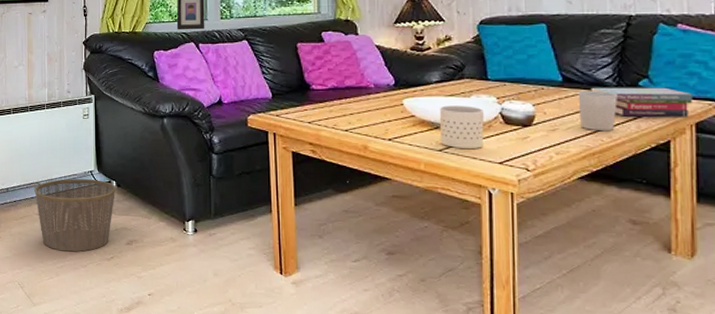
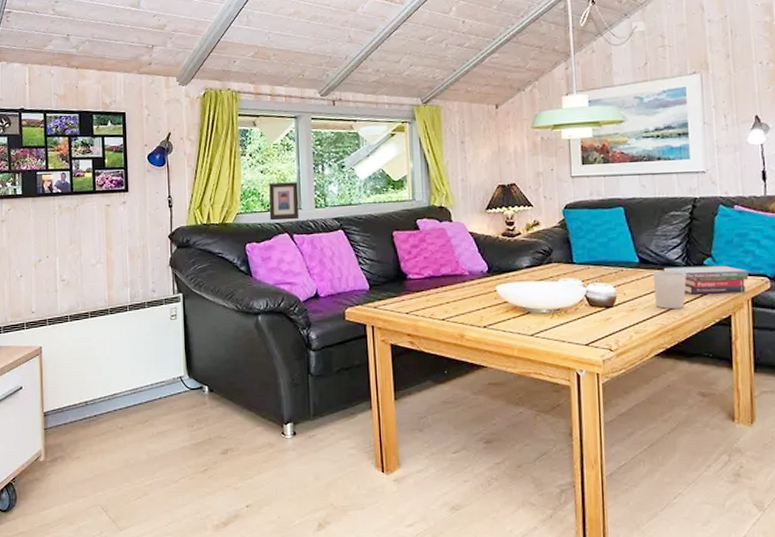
basket: present [34,178,117,252] -> none [117,385,210,467]
mug: present [439,105,484,150] -> none [530,289,572,333]

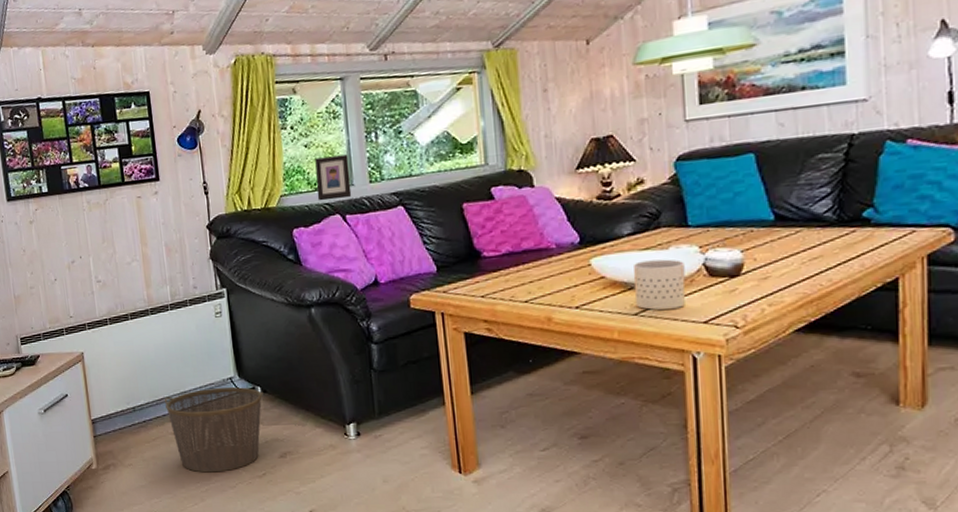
basket: none [117,385,210,467] -> present [165,386,263,473]
mug: none [530,289,572,333] -> present [633,259,686,311]
candle holder: present [652,271,687,310] -> none [792,227,838,275]
books: present [663,265,749,294] -> none [807,216,925,255]

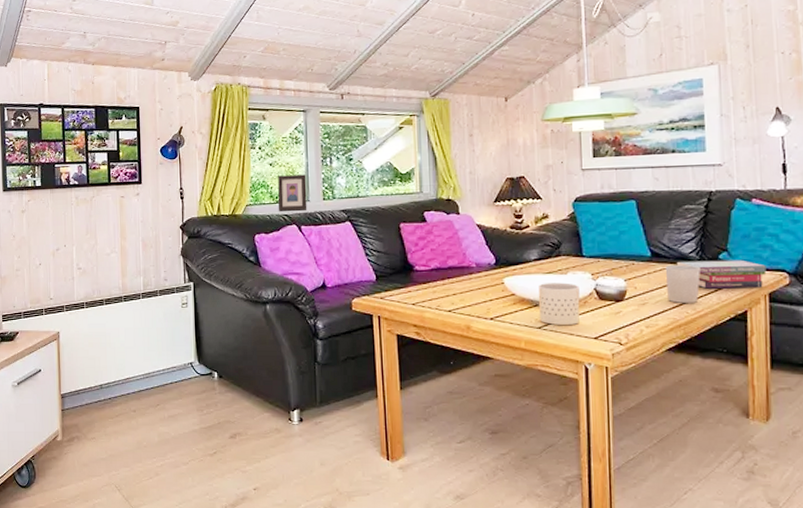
basket: present [165,386,263,473] -> none [130,371,219,449]
candle holder: none [792,227,838,275] -> present [665,265,701,304]
books: none [807,216,925,255] -> present [676,259,767,289]

